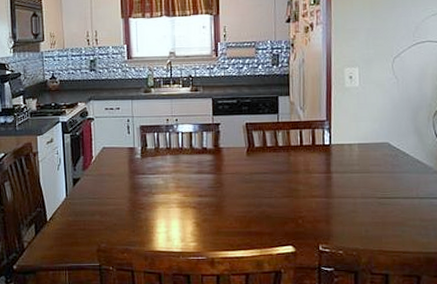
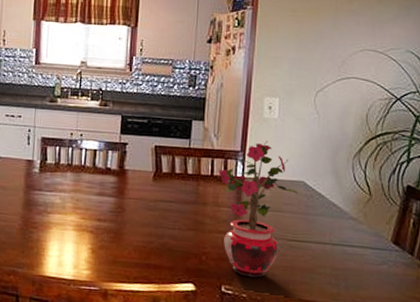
potted plant: none [306,108,384,235] -> present [217,141,298,278]

